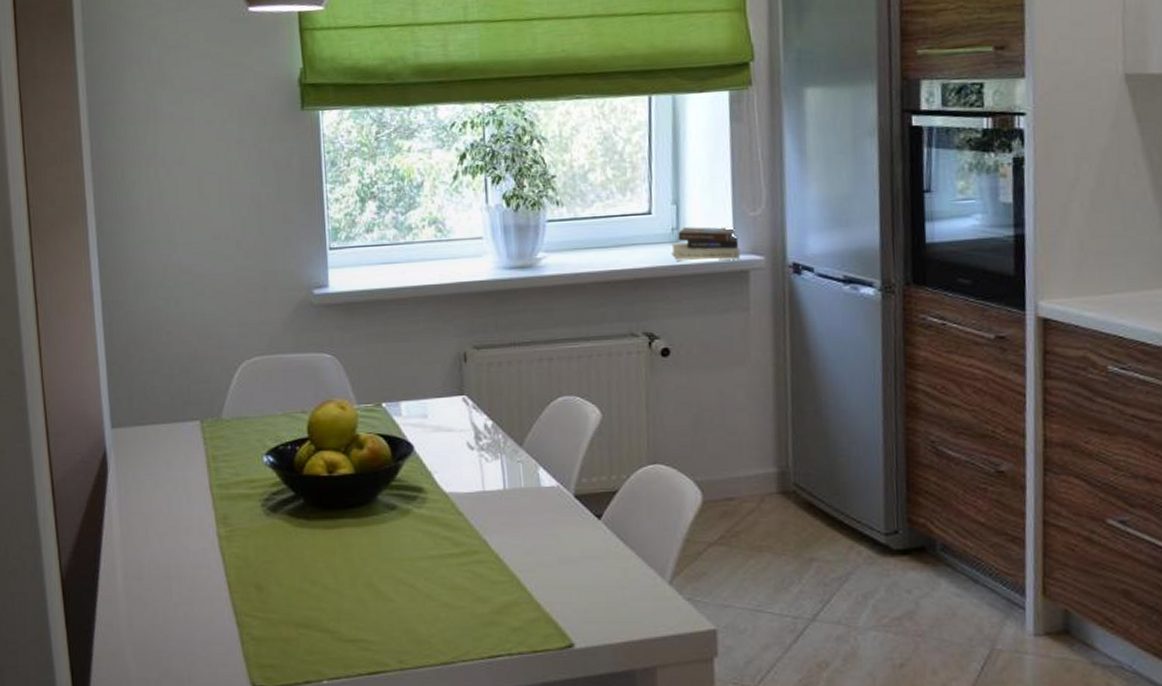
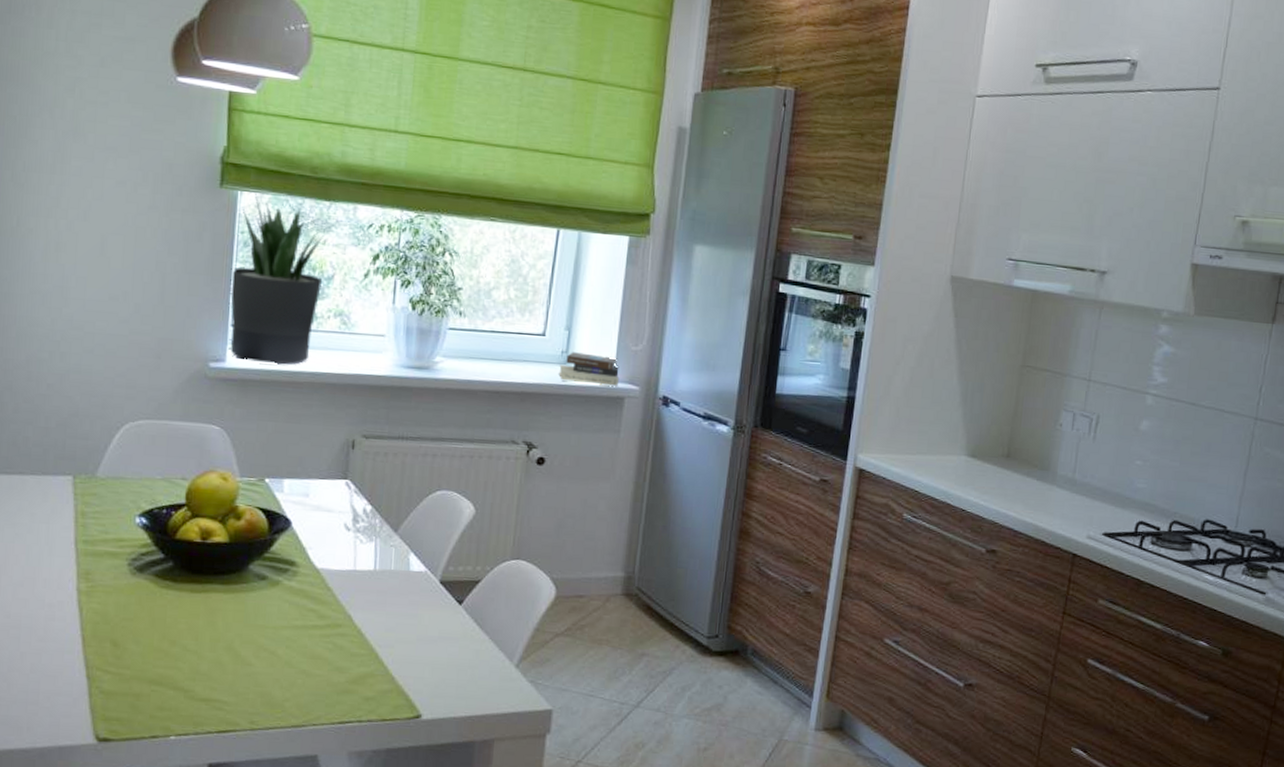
planter: none [322,109,412,284] -> present [230,192,325,365]

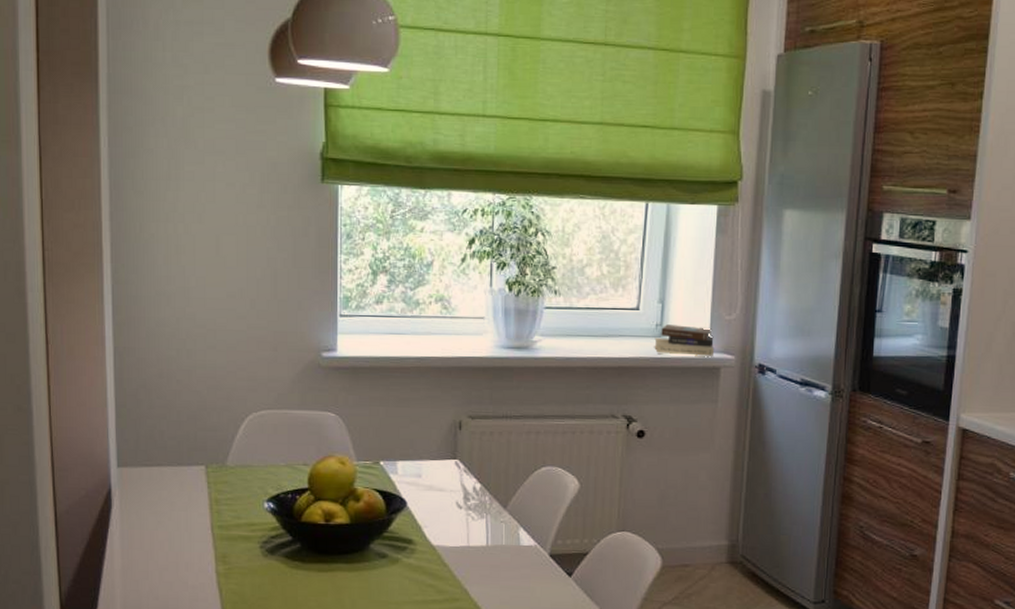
planter: present [230,192,325,365] -> none [336,185,422,351]

